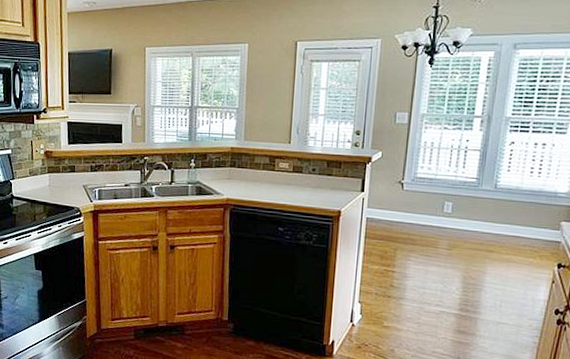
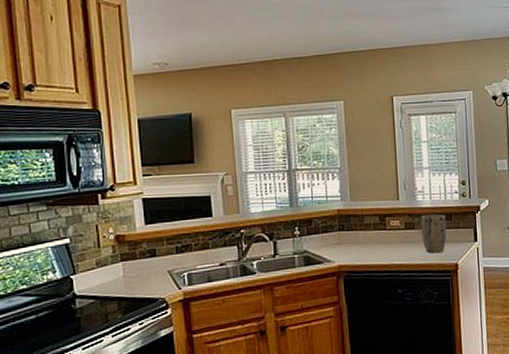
plant pot: none [308,161,335,199] -> present [421,214,447,254]

